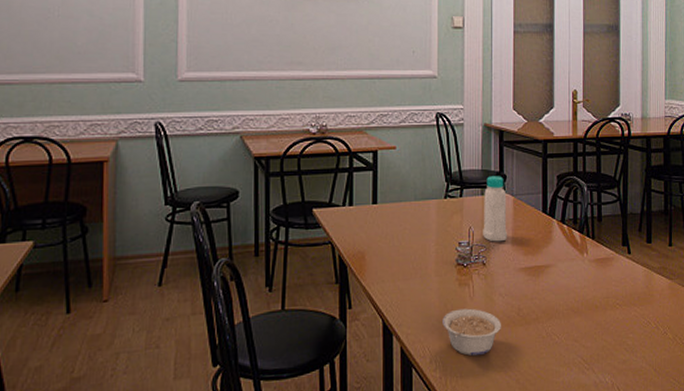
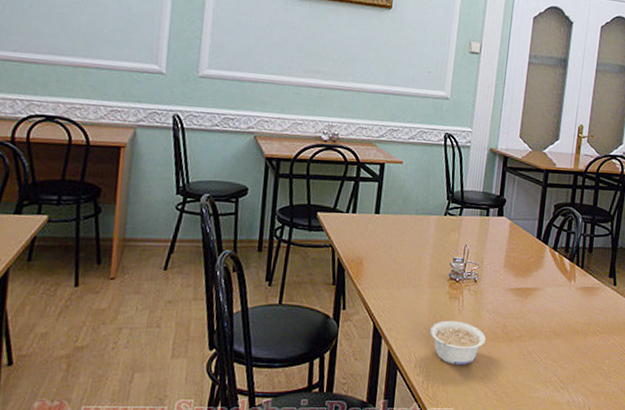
bottle: present [483,176,507,242] -> none [477,199,504,262]

